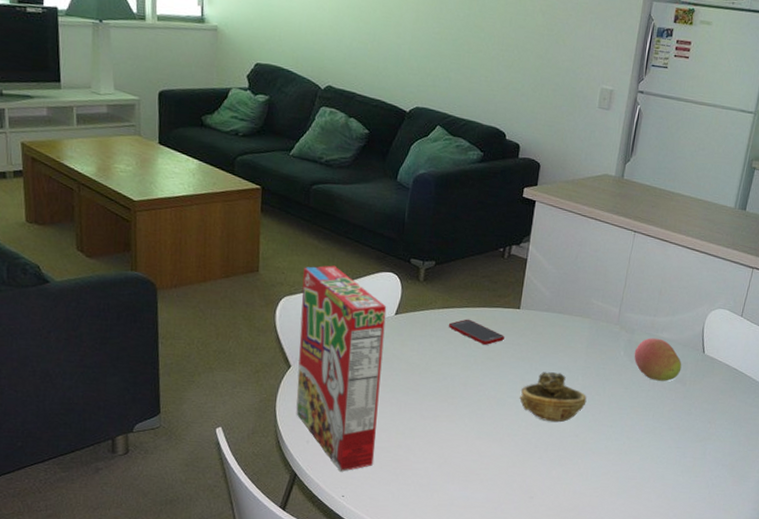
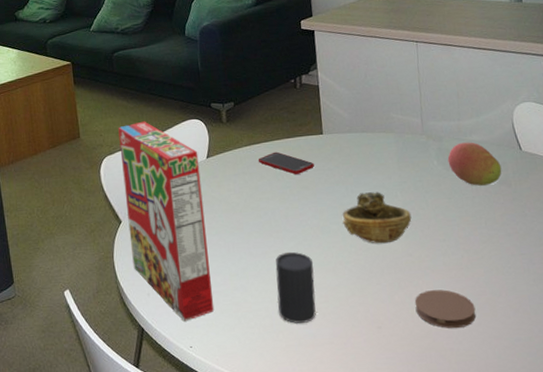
cup: none [438,418,482,486] -> present [275,251,316,323]
coaster: none [569,469,624,506] -> present [414,289,476,329]

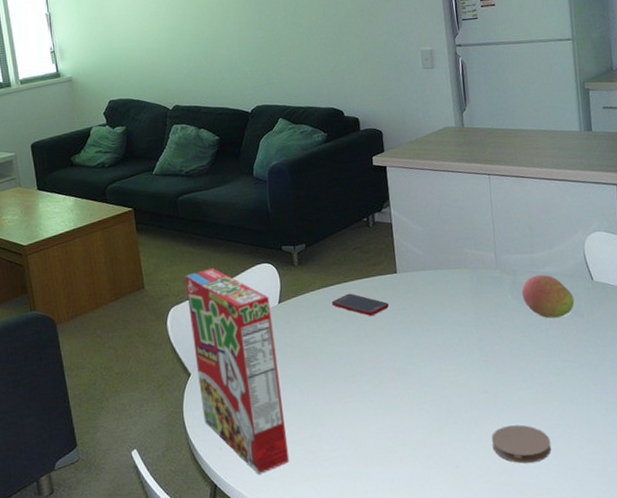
cup: present [275,251,316,323] -> none [351,395,394,469]
decorative bowl: present [342,192,412,244] -> none [418,329,487,383]

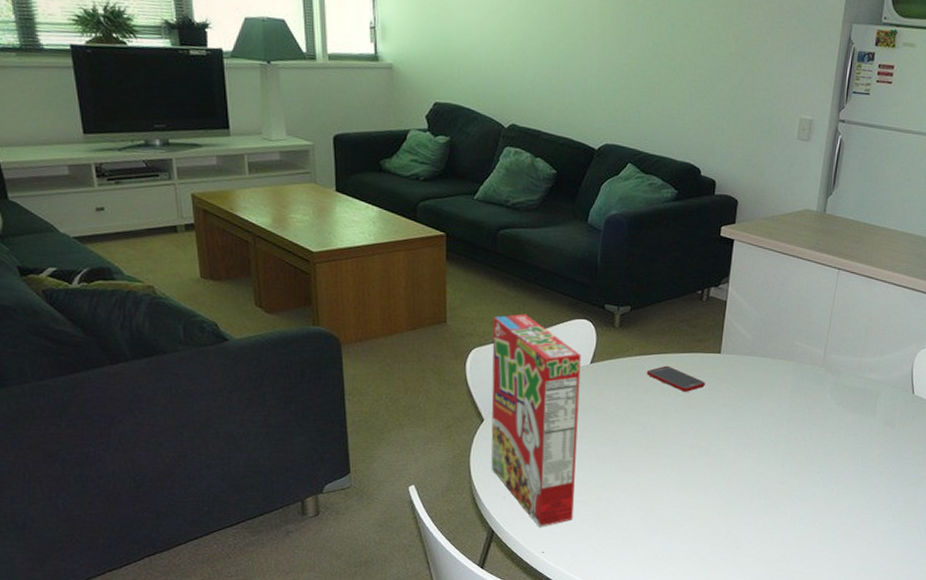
coaster: present [491,424,552,464] -> none [776,518,833,555]
fruit: present [521,274,575,319] -> none [840,379,891,424]

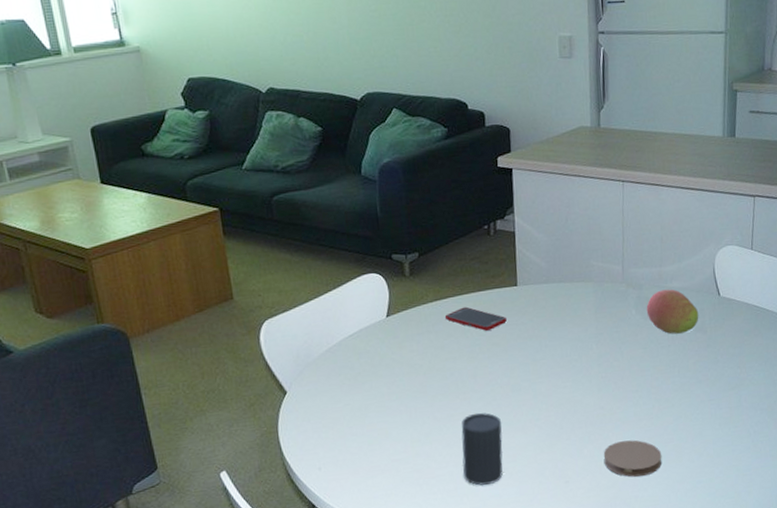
cereal box: present [491,313,582,527] -> none [280,277,394,494]
cup: none [640,468,685,538] -> present [461,412,503,486]
coaster: none [776,518,833,555] -> present [603,440,662,477]
fruit: none [840,379,891,424] -> present [646,289,699,334]

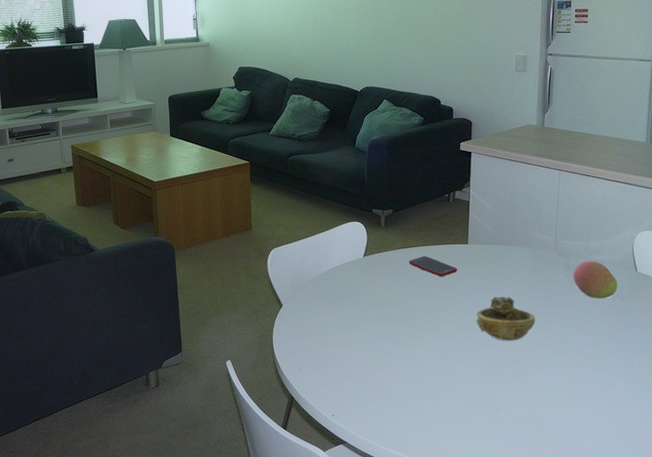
cup: present [461,412,503,486] -> none [411,342,447,402]
decorative bowl: none [534,345,606,399] -> present [476,297,536,341]
coaster: present [603,440,662,477] -> none [529,382,579,415]

